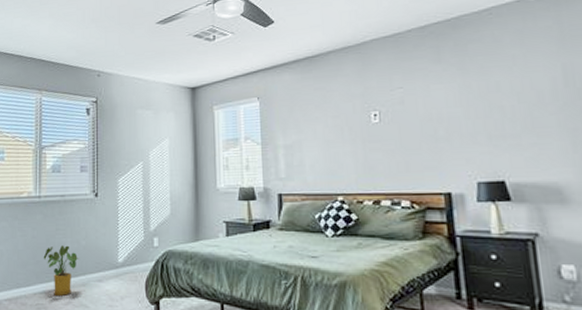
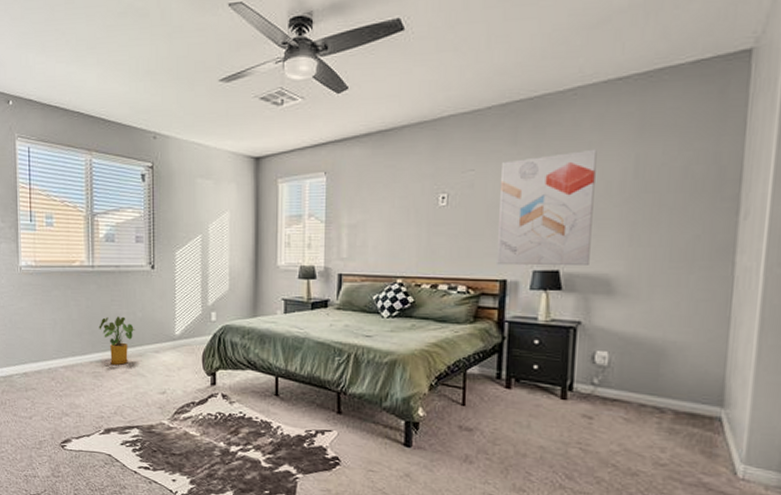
wall art: none [428,61,535,179] -> present [495,149,597,266]

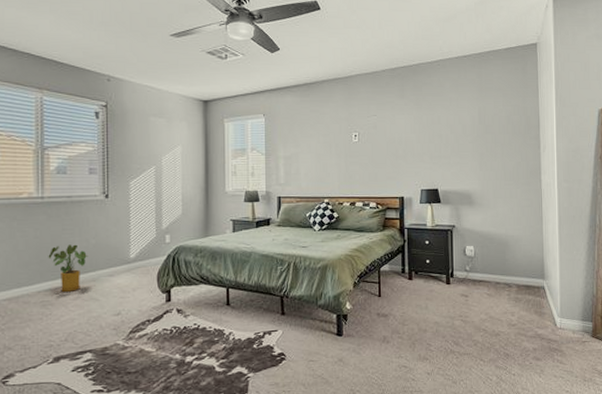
wall art: present [495,149,597,266] -> none [394,103,457,186]

